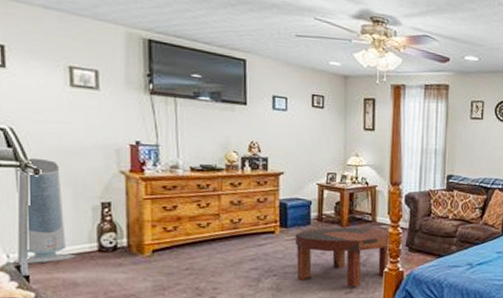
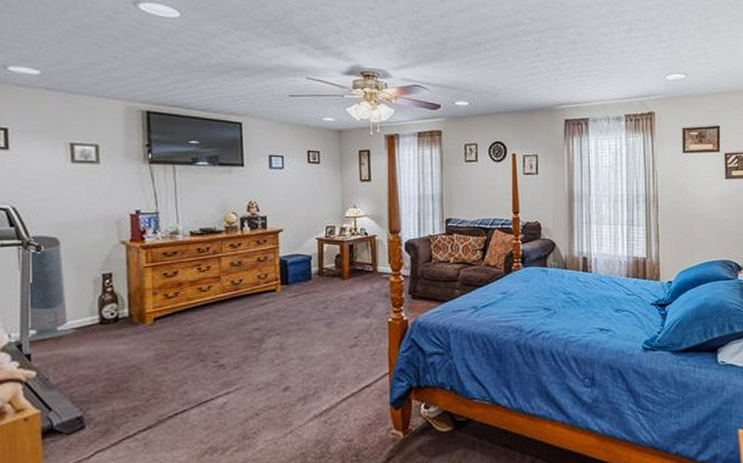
coffee table: present [294,226,391,287] -> none [296,278,392,340]

